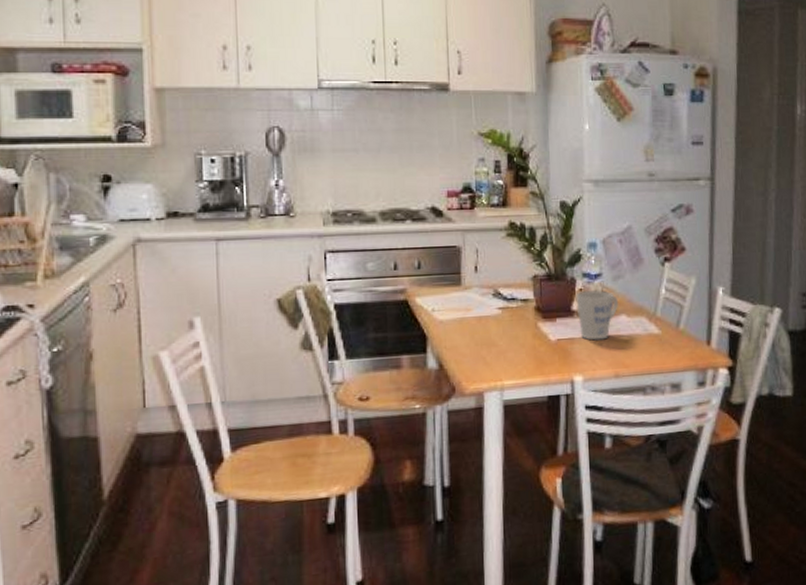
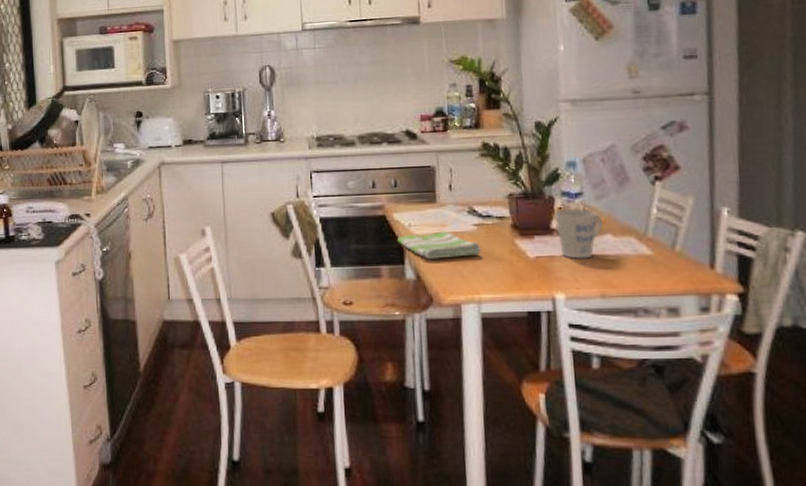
dish towel: none [420,315,505,347] -> present [397,231,481,260]

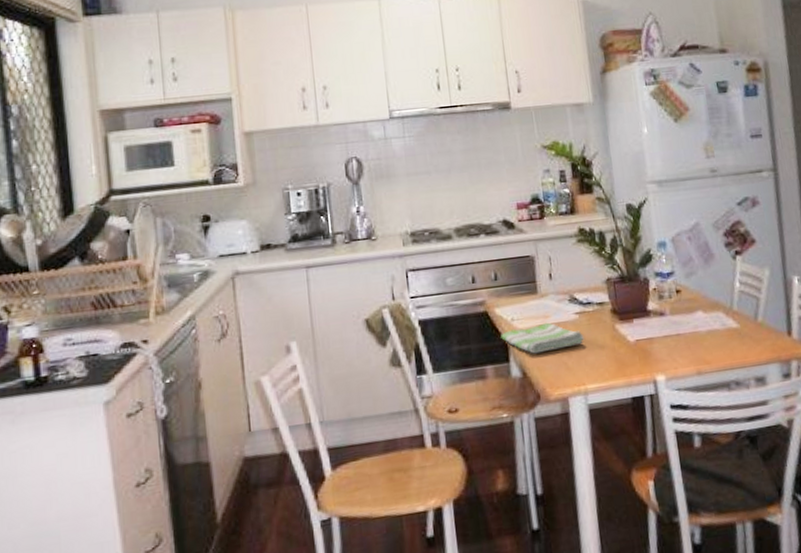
mug: present [554,209,603,259] -> none [650,288,694,339]

